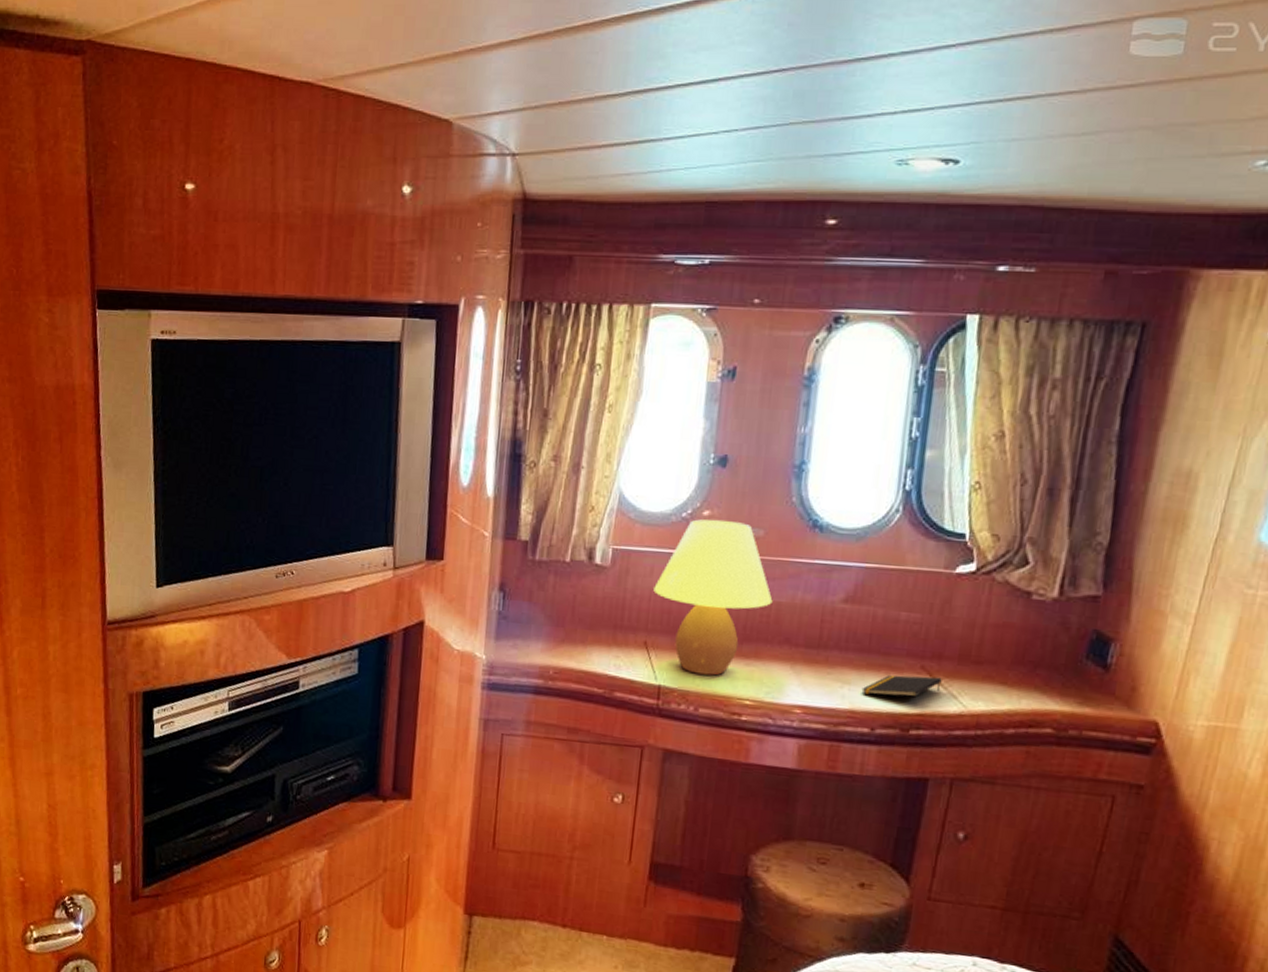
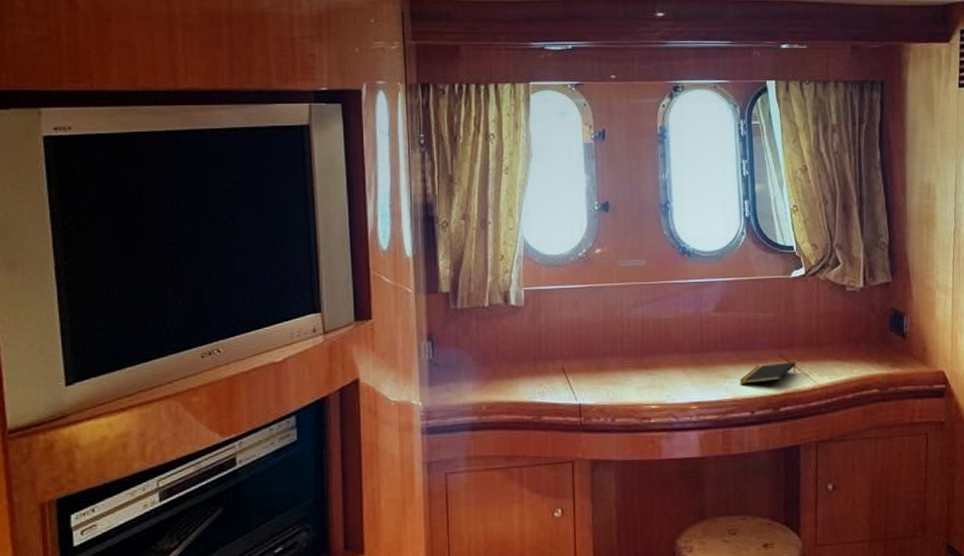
table lamp: present [653,519,773,676] -> none [564,255,661,389]

